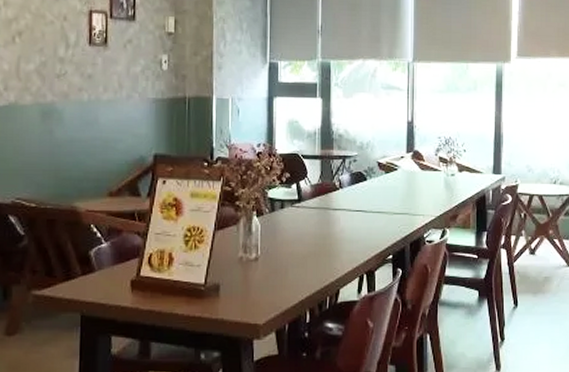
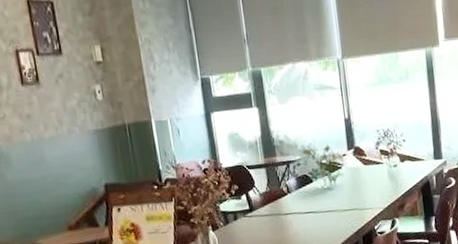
flower bouquet: none [357,144,404,188] -> present [300,144,347,187]

